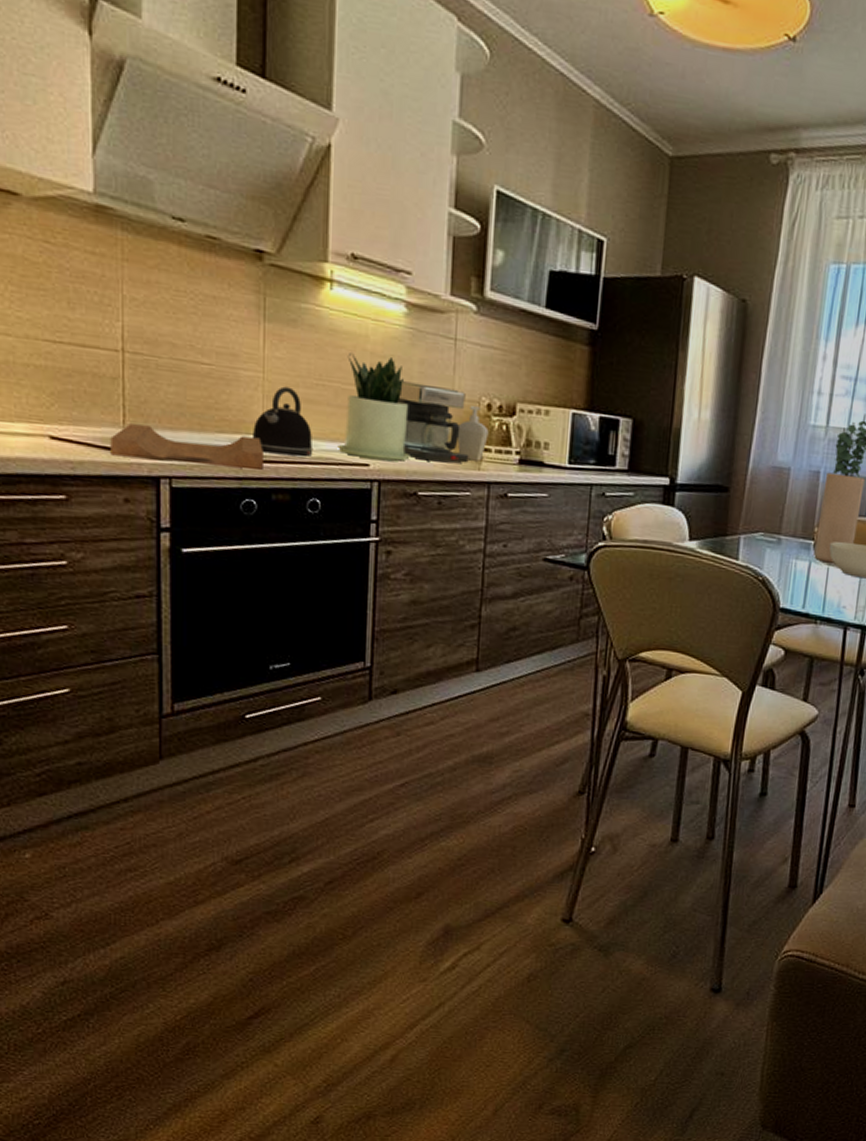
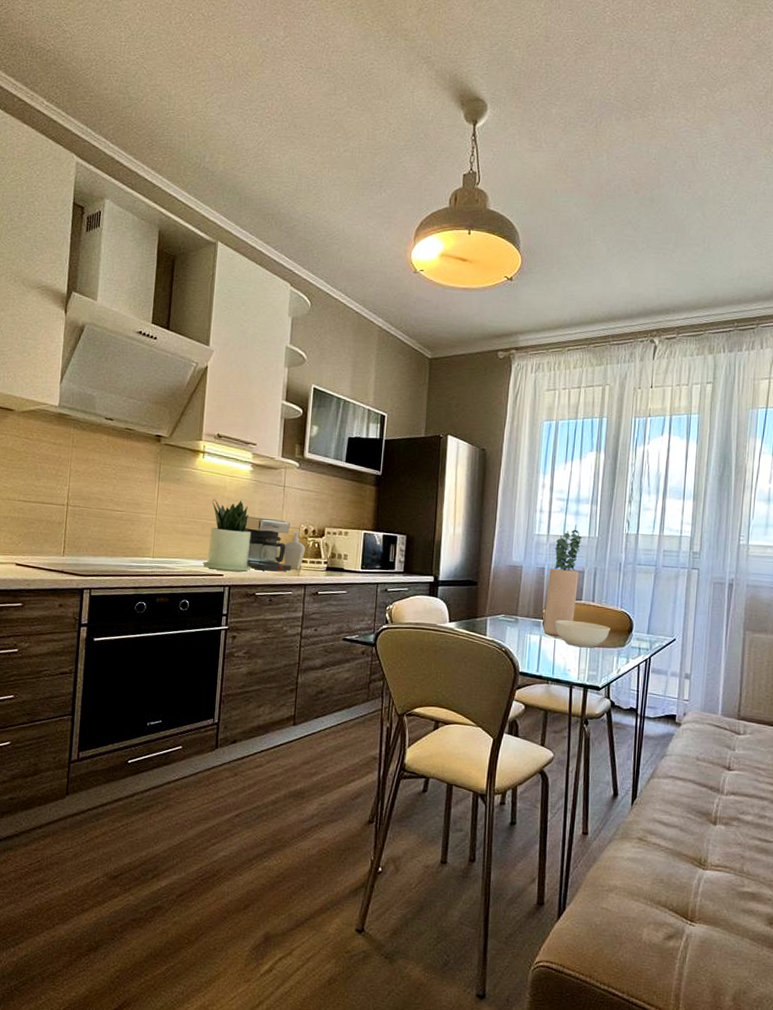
cutting board: present [110,423,263,470] -> none [53,553,153,581]
kettle: present [253,386,314,457] -> none [147,523,186,571]

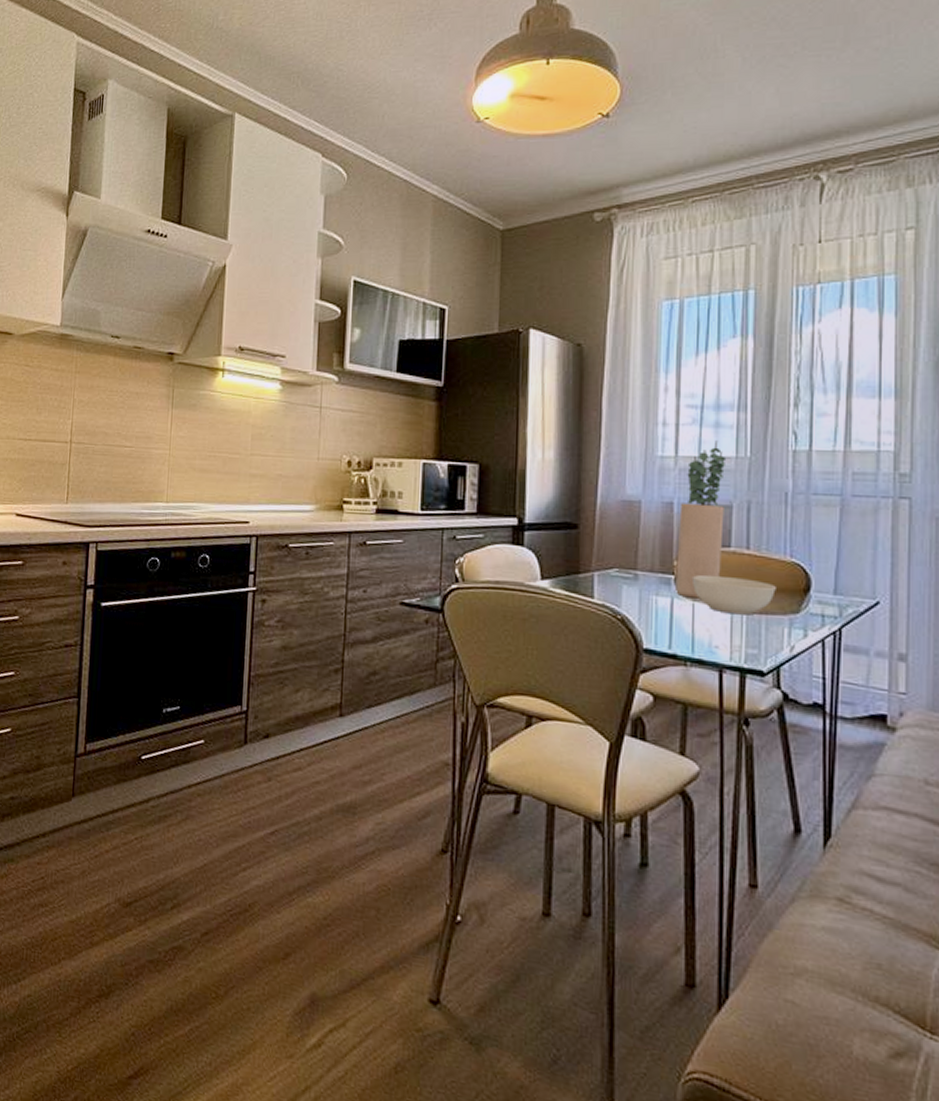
planter: present [202,499,252,572] -> none [224,427,283,518]
coffee maker: present [244,516,292,571] -> none [273,447,332,516]
soap bottle: present [283,531,306,570] -> none [322,464,349,513]

